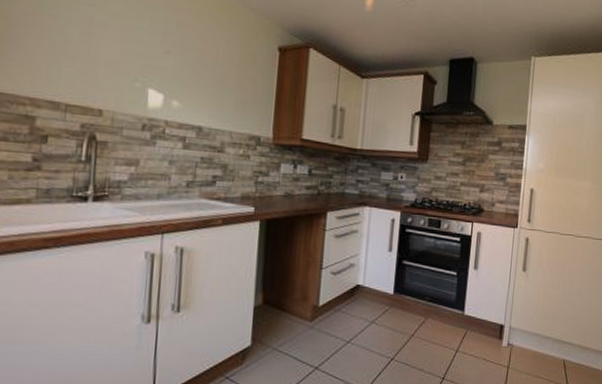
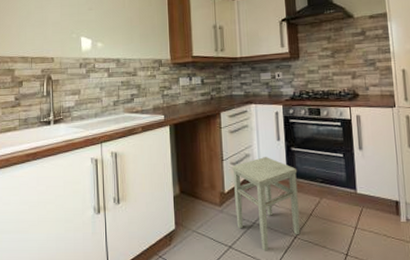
stool: none [328,268,406,373] -> present [232,157,301,251]

